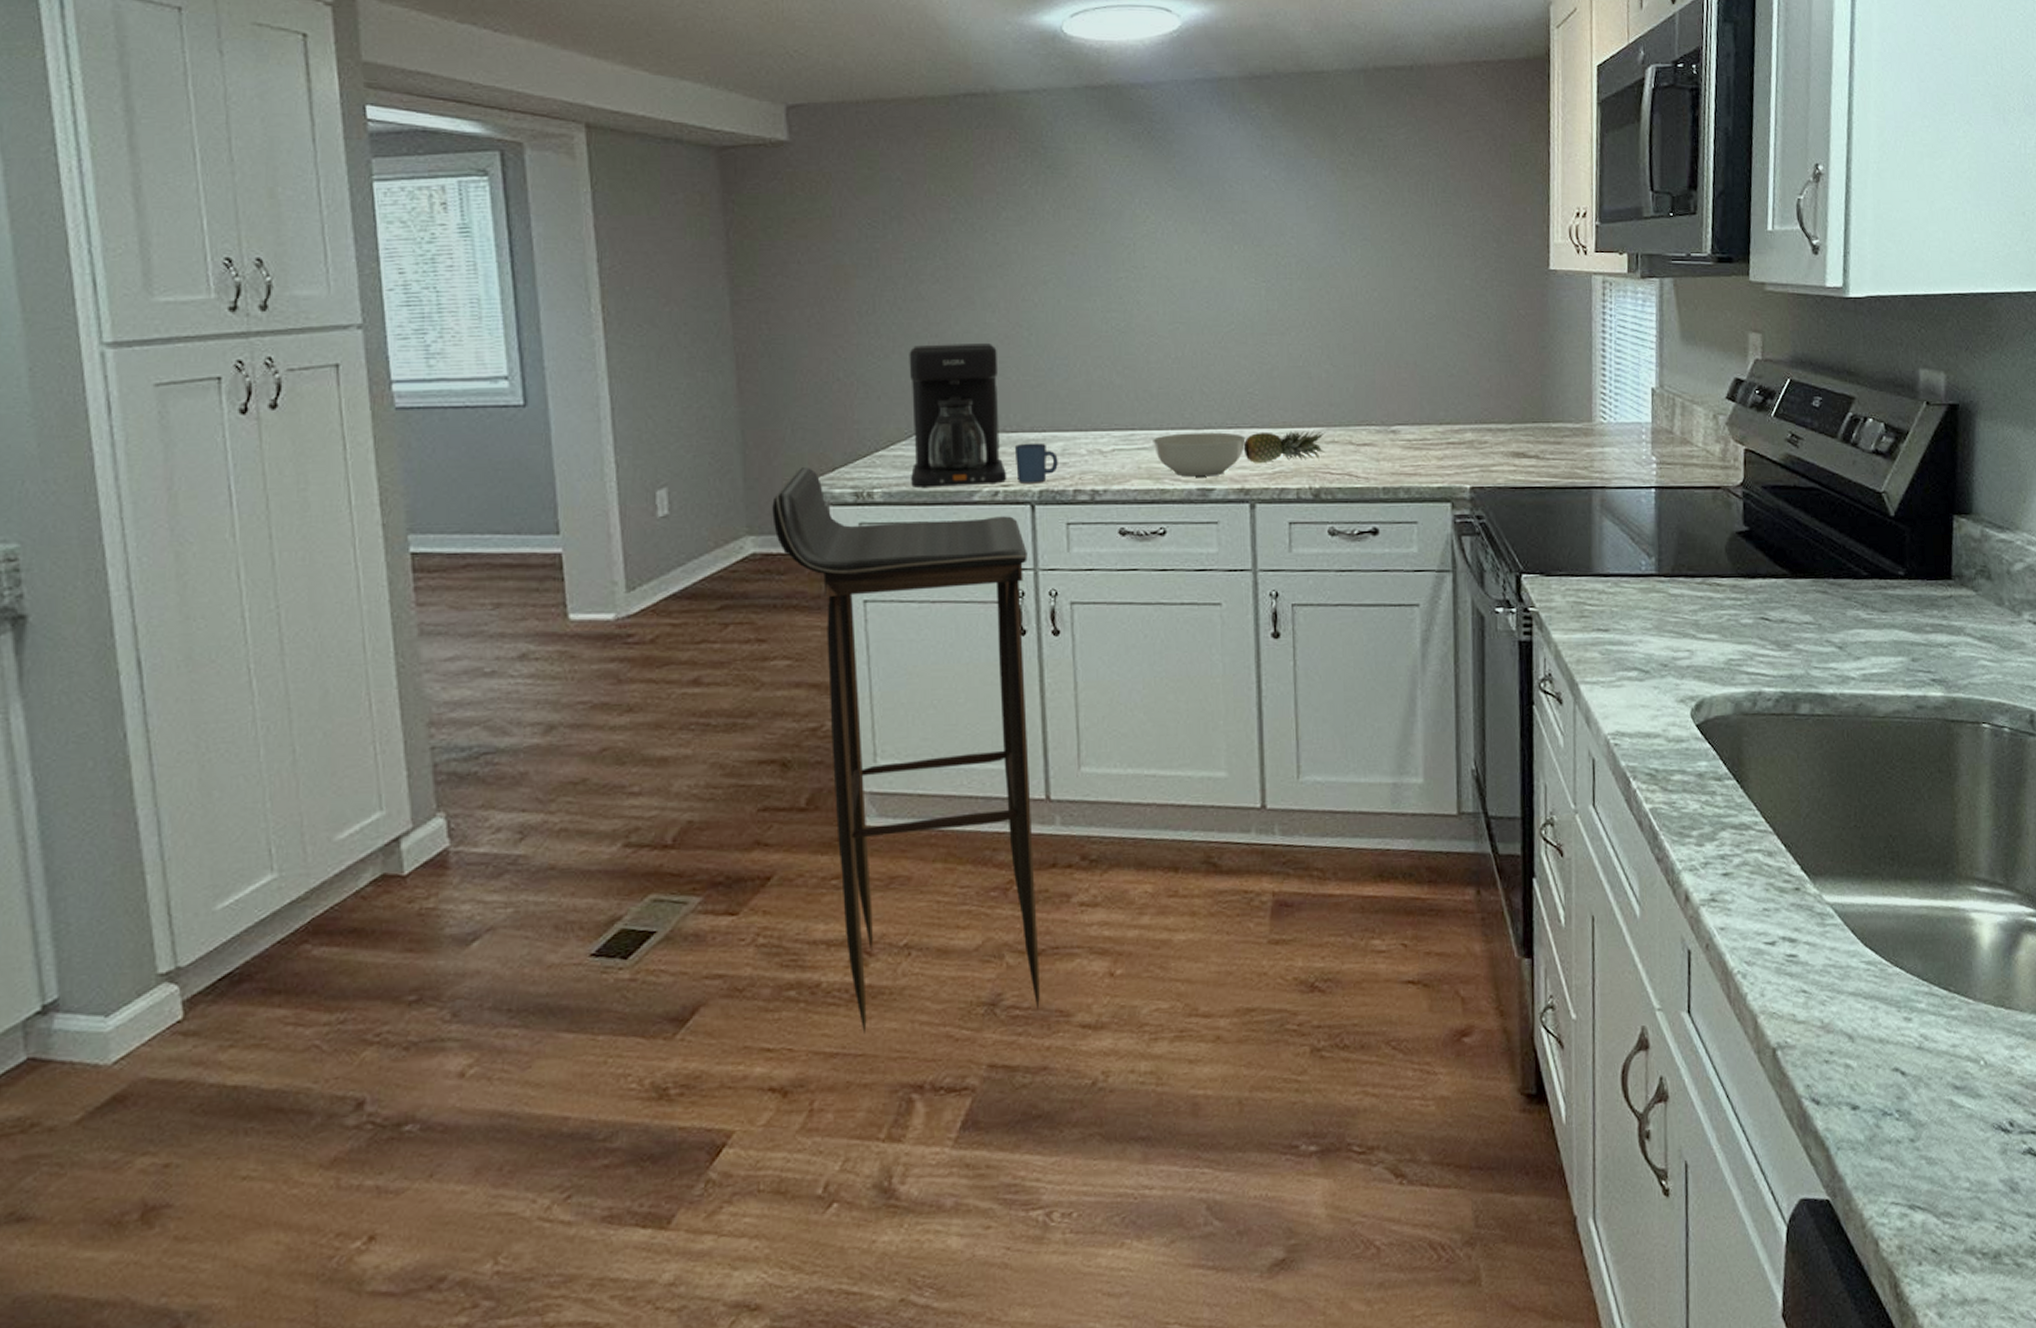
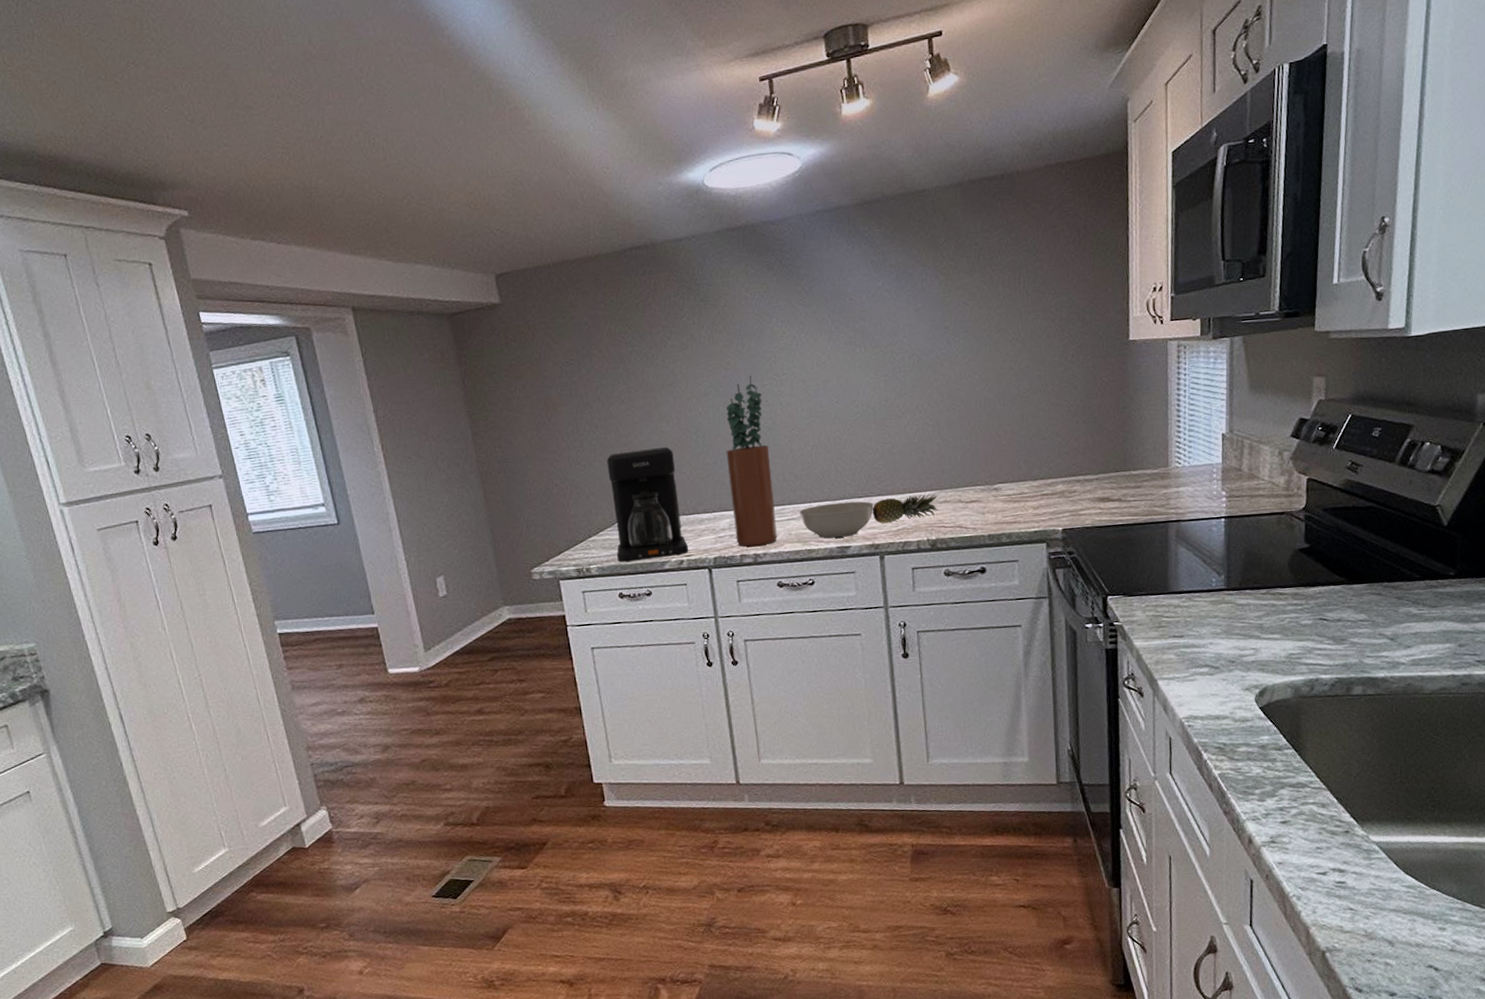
bar stool: present [772,466,1040,1035] -> none [518,552,743,946]
mug: present [1014,443,1058,485] -> none [692,521,727,554]
vase: none [1065,264,1122,479] -> present [726,375,777,547]

